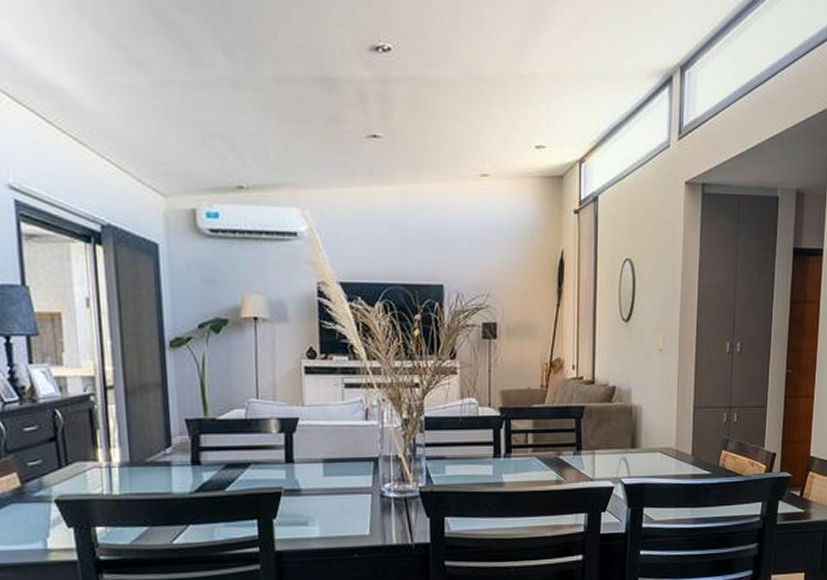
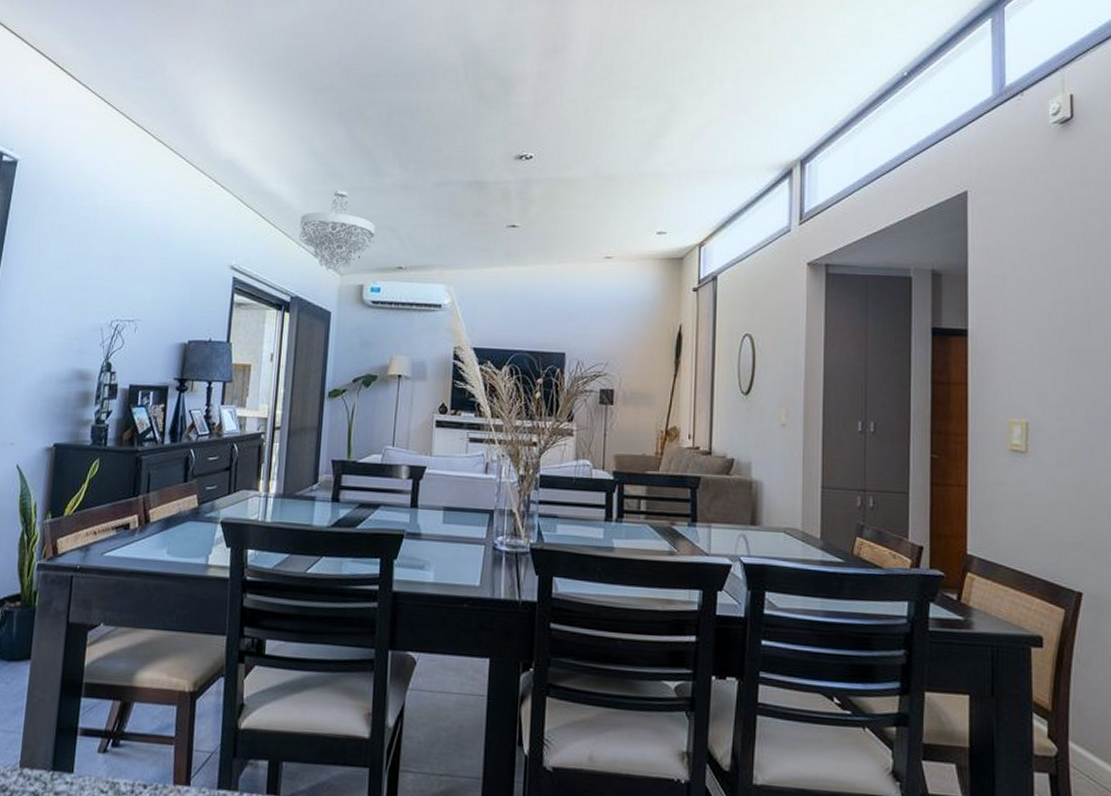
chandelier: none [98,83,205,192] -> present [298,190,376,271]

